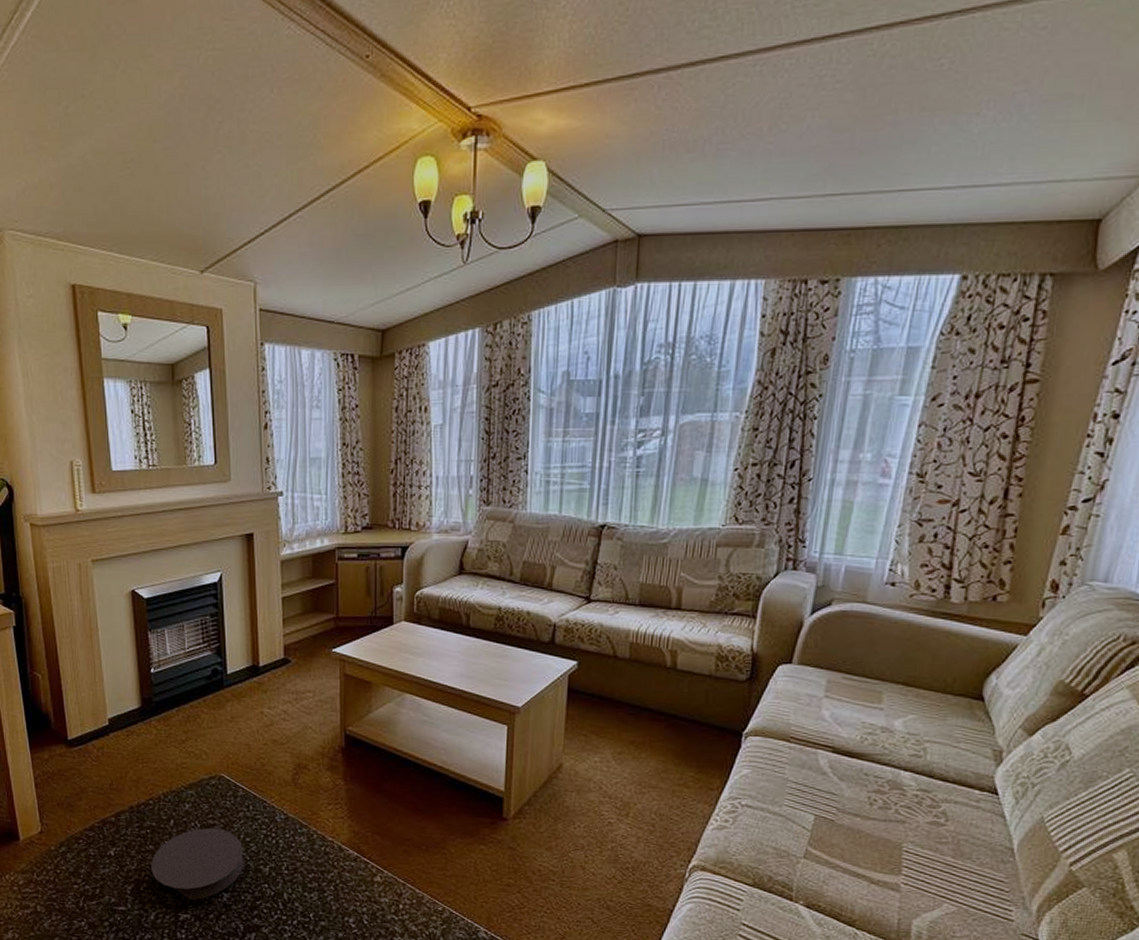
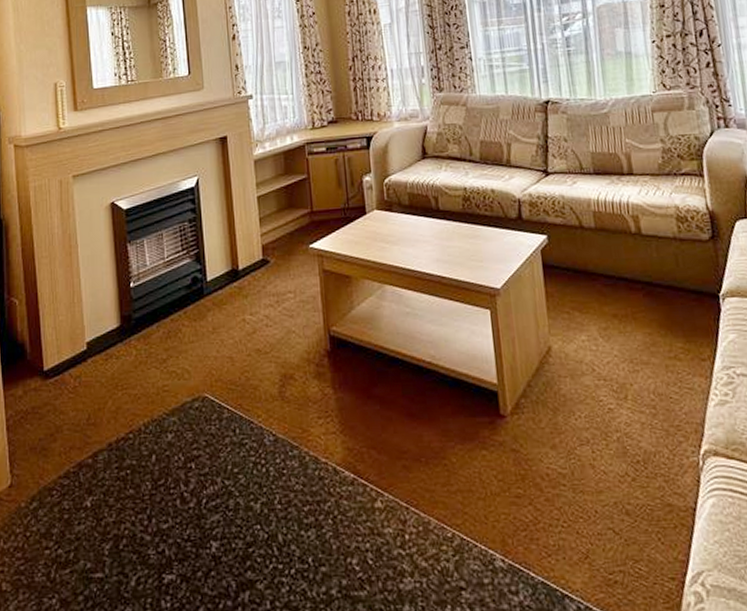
coaster: present [151,828,244,900] -> none [131,461,233,555]

